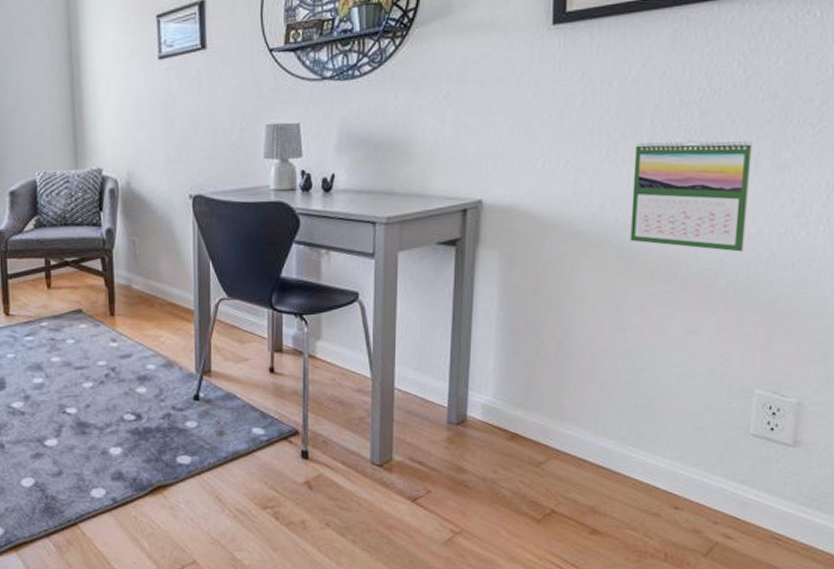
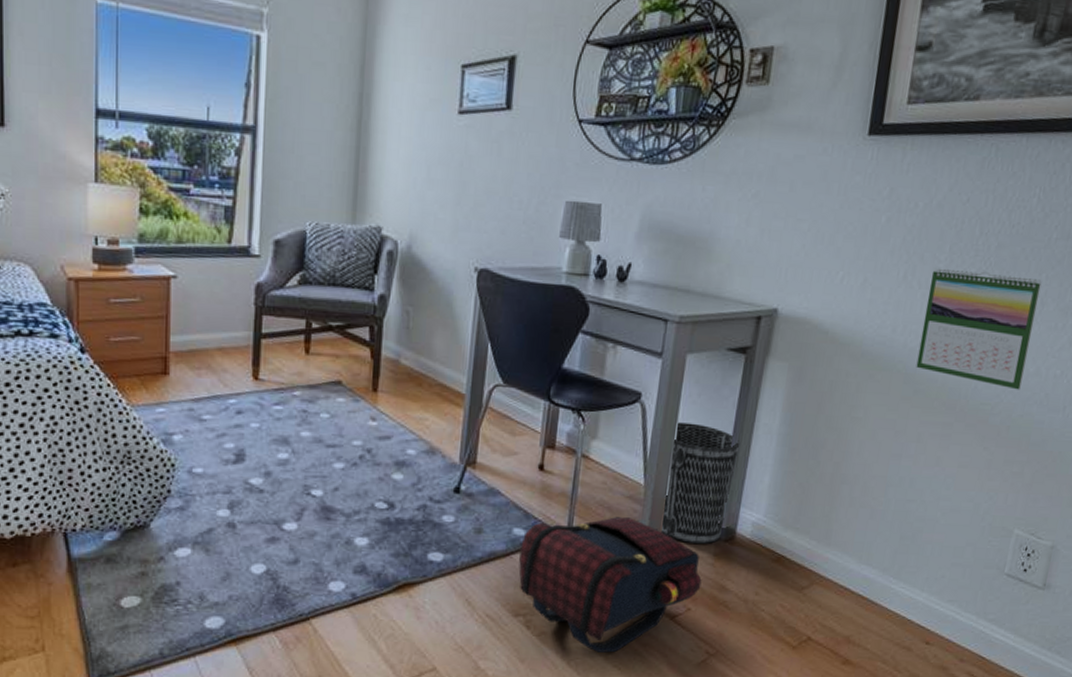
satchel: none [260,409,438,537] -> present [518,517,702,653]
wastebasket: none [382,316,461,429] -> present [651,422,741,544]

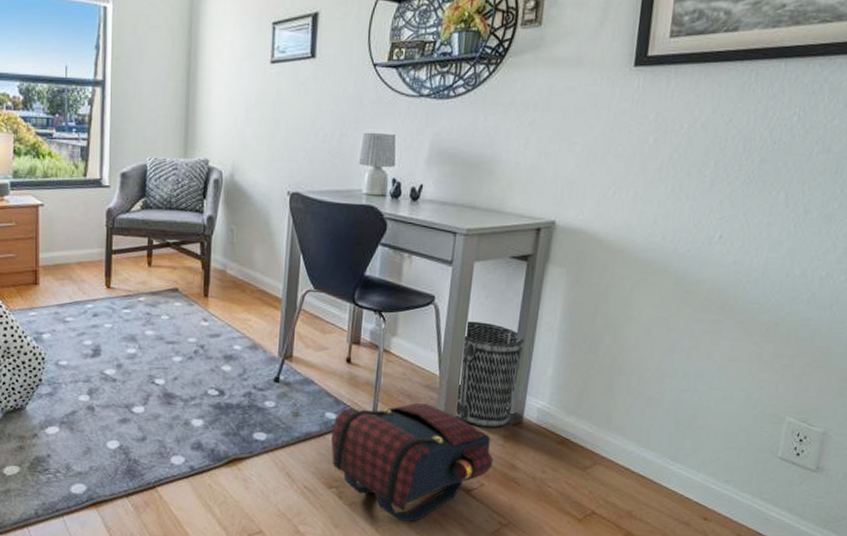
calendar: present [916,268,1042,390] -> none [686,182,805,290]

